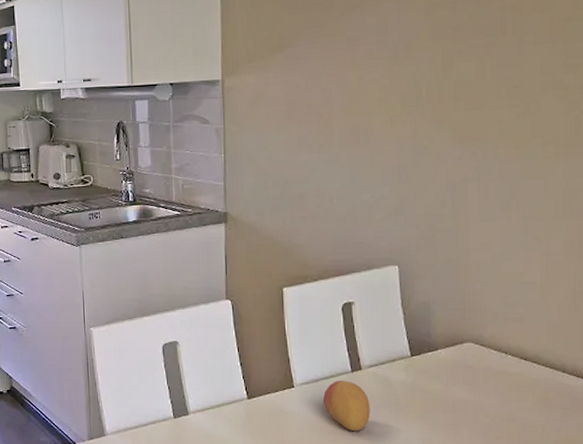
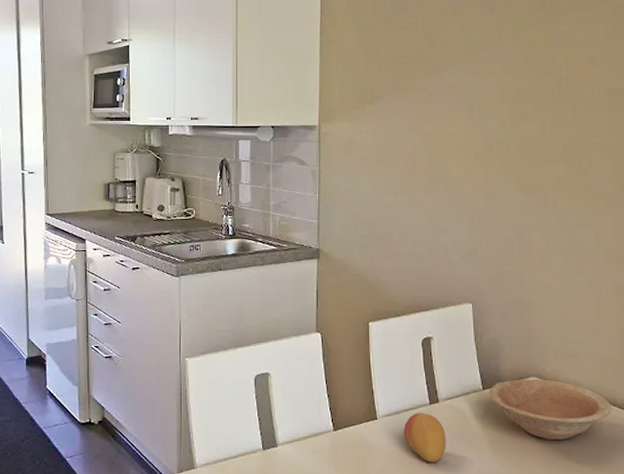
bowl: none [418,344,561,409] -> present [489,379,612,441]

